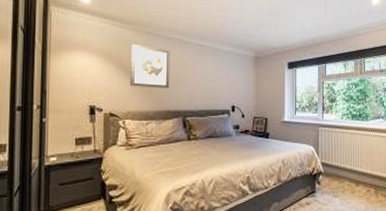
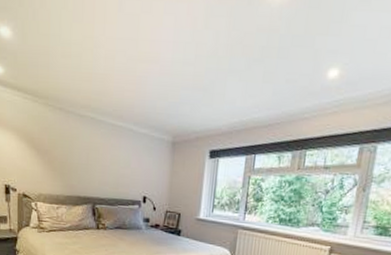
wall art: present [130,43,171,89] -> none [42,120,82,173]

